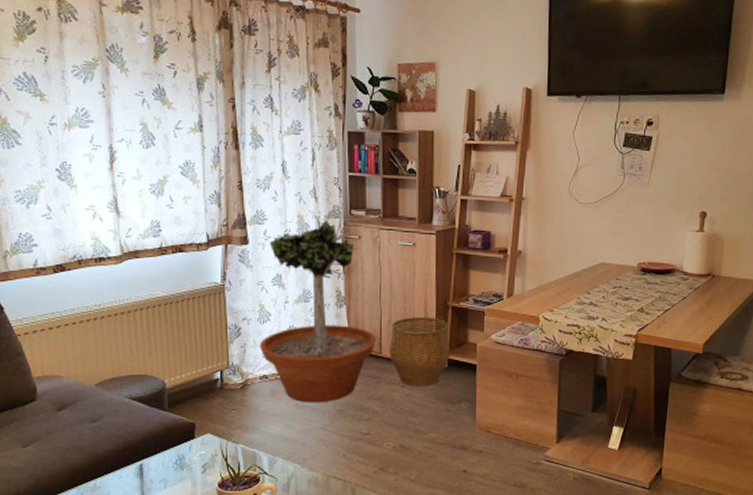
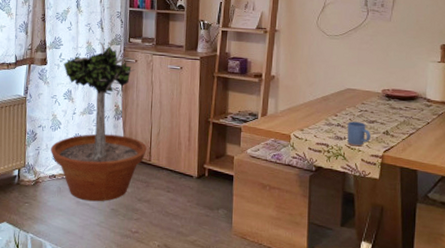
basket: present [389,316,451,387] -> none [157,130,211,193]
mug: none [599,299,625,326] -> present [347,121,371,147]

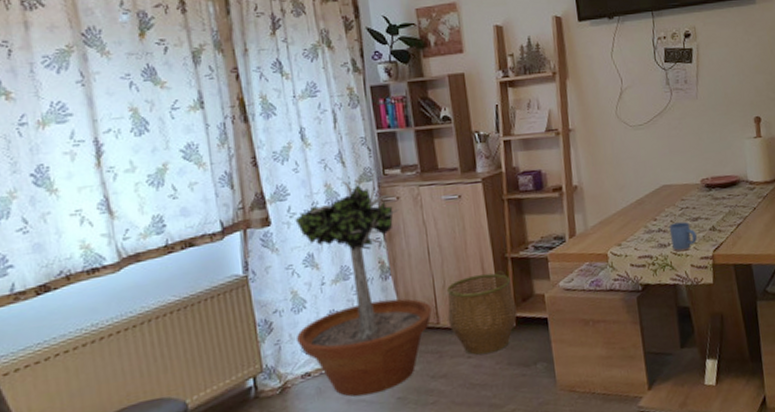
basket: none [157,130,211,193] -> present [446,270,518,355]

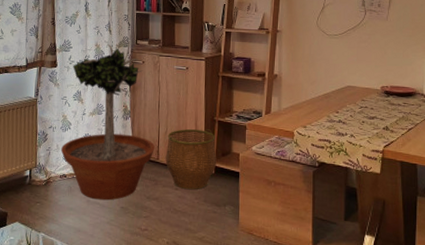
mug: present [668,221,697,252] -> none [348,118,371,142]

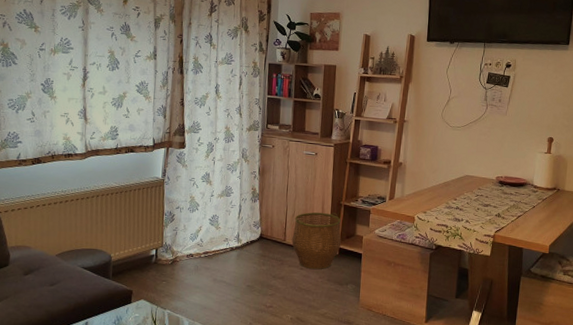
potted tree: present [60,35,156,200] -> none [187,119,283,279]

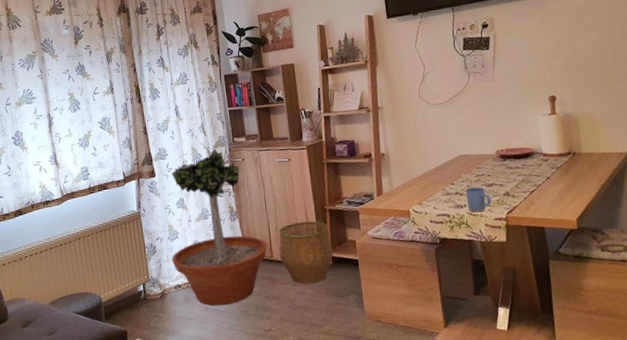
potted tree: none [187,119,283,279] -> present [171,134,268,306]
mug: none [464,205,485,227] -> present [465,187,492,213]

